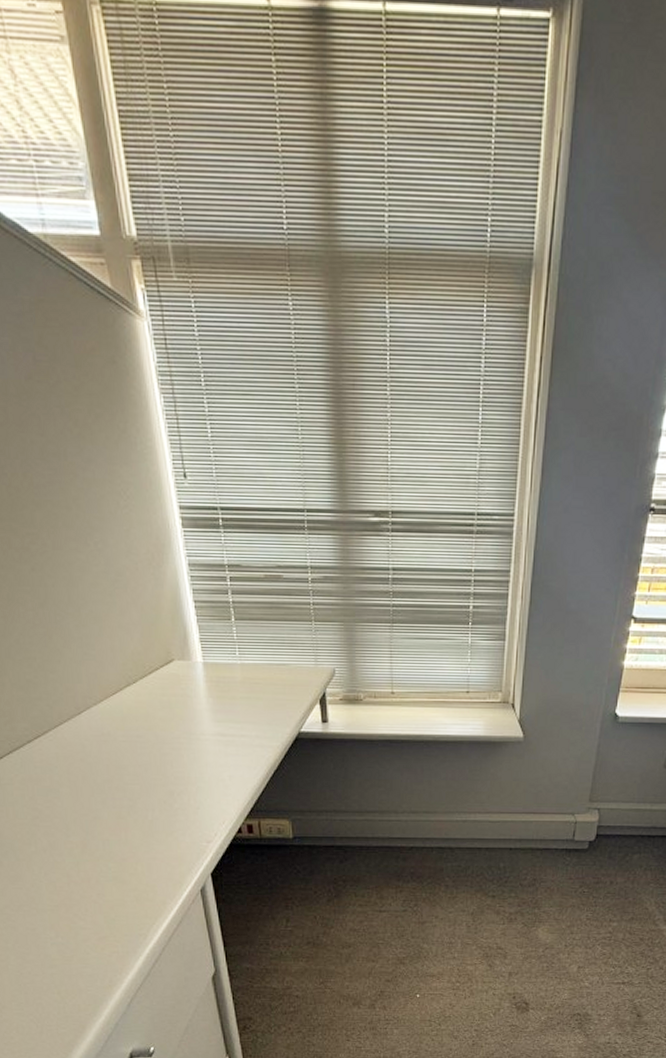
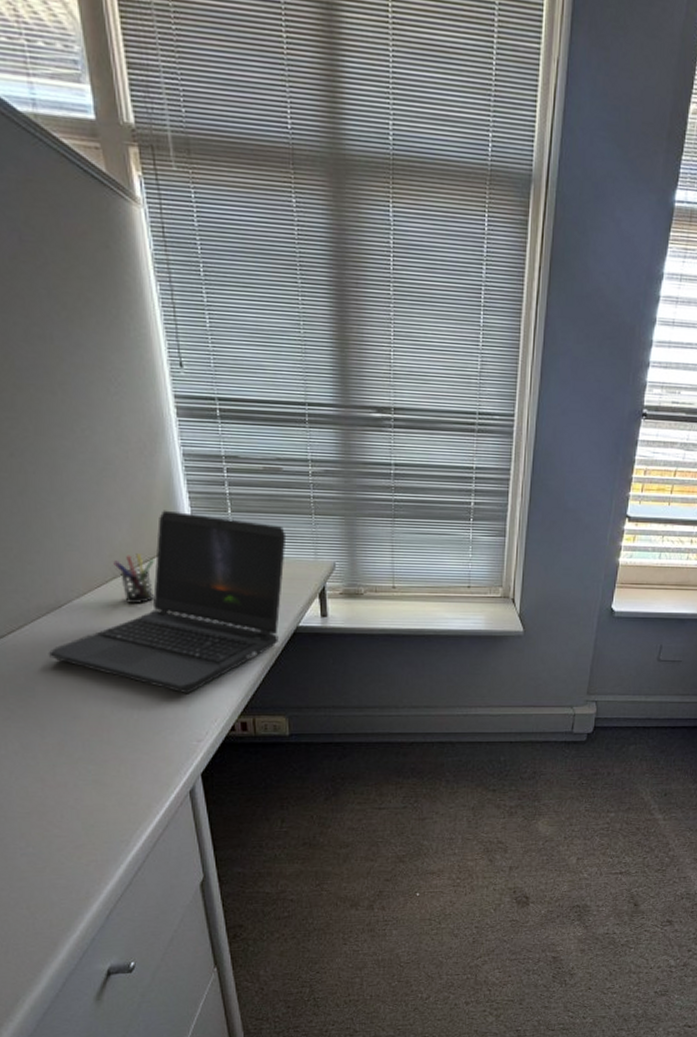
laptop computer: none [70,619,288,797] -> present [48,510,287,694]
pen holder: none [127,662,164,710] -> present [113,553,154,603]

